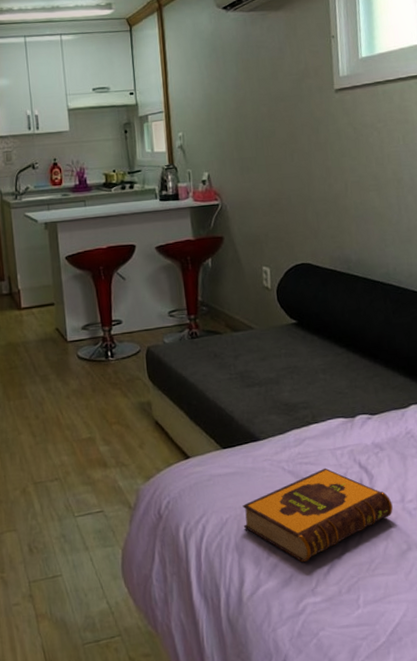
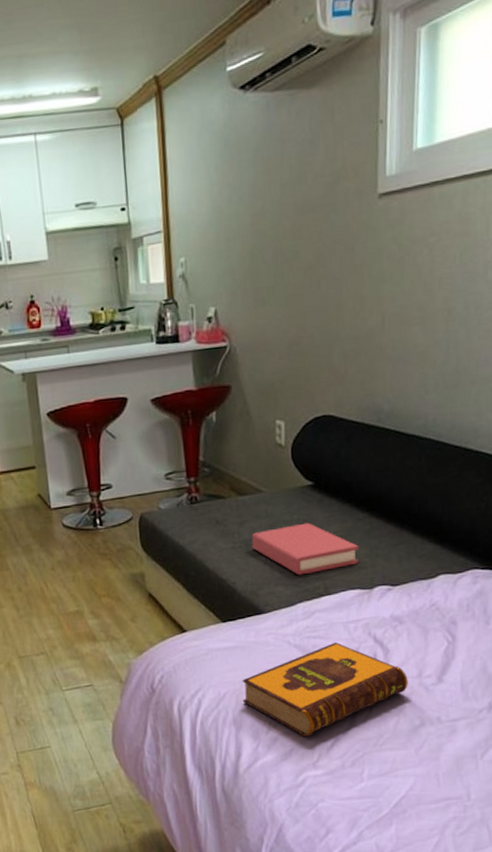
hardback book: none [245,356,340,405] -> present [251,522,359,576]

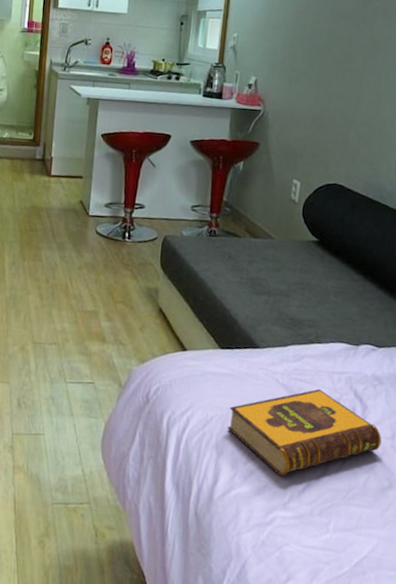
hardback book: present [251,522,359,576] -> none [257,272,351,321]

